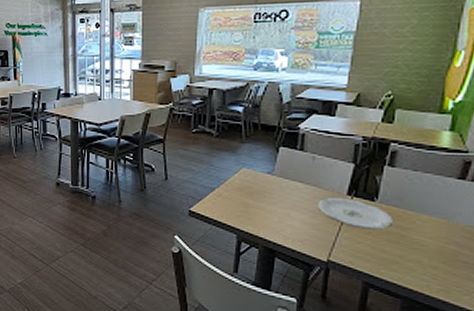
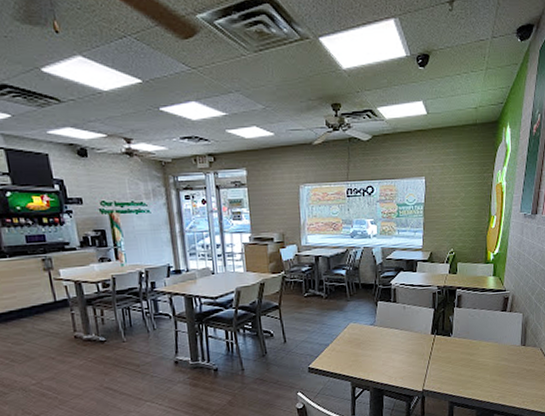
plate: present [318,197,394,230] -> none [411,337,465,360]

